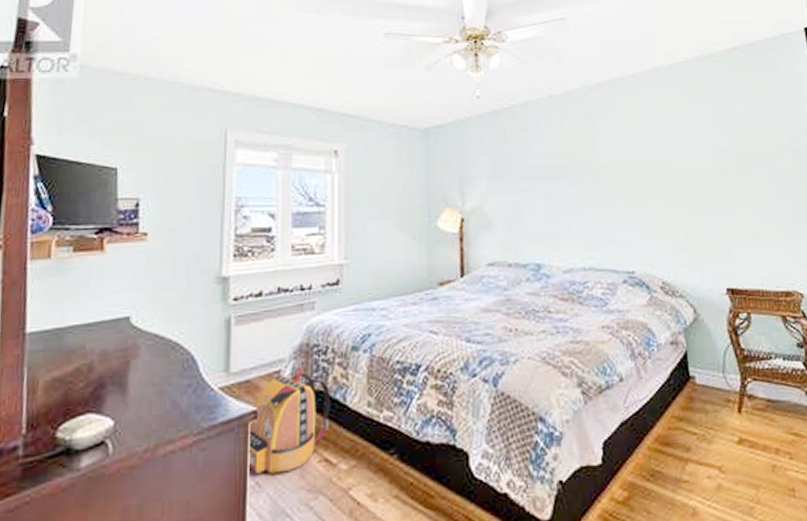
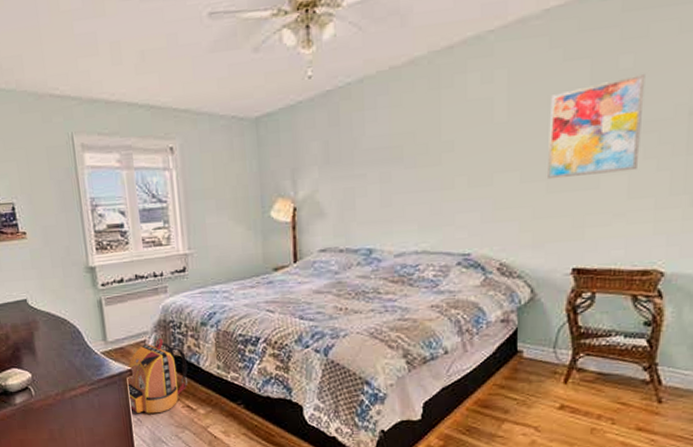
wall art: none [686,120,763,203] -> present [548,73,645,180]

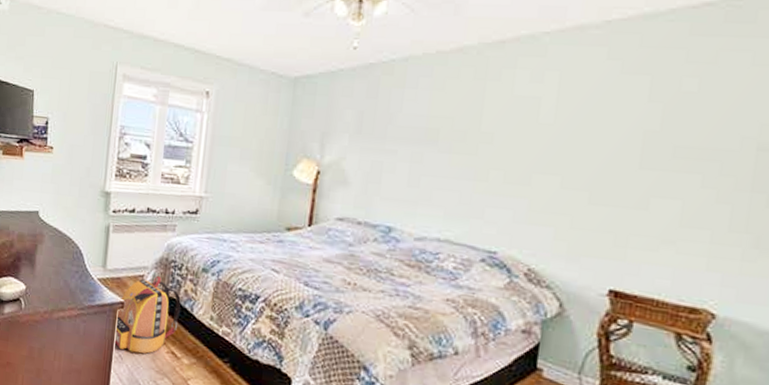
wall art: present [548,73,645,180] -> none [591,99,710,198]

